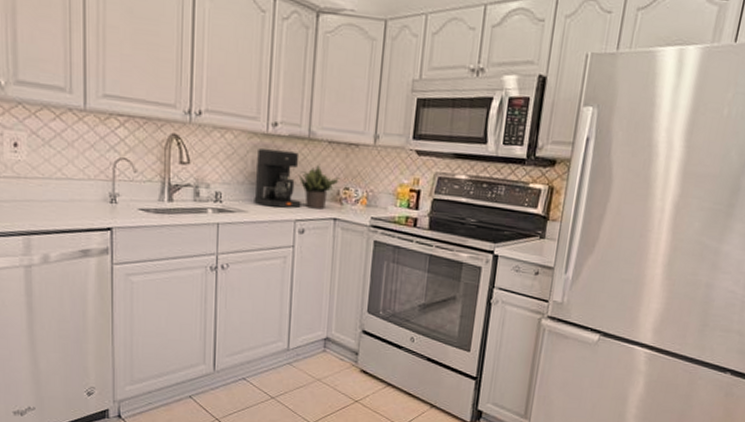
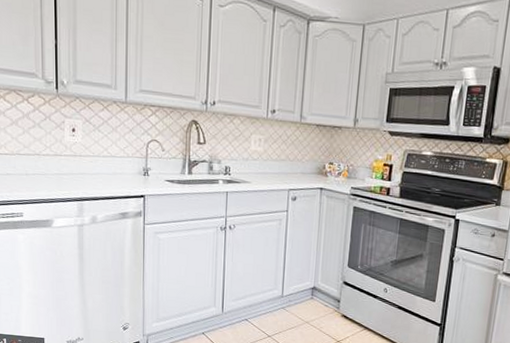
coffee maker: present [254,148,301,209] -> none [256,131,294,180]
potted plant: present [298,165,341,210] -> none [292,144,327,181]

